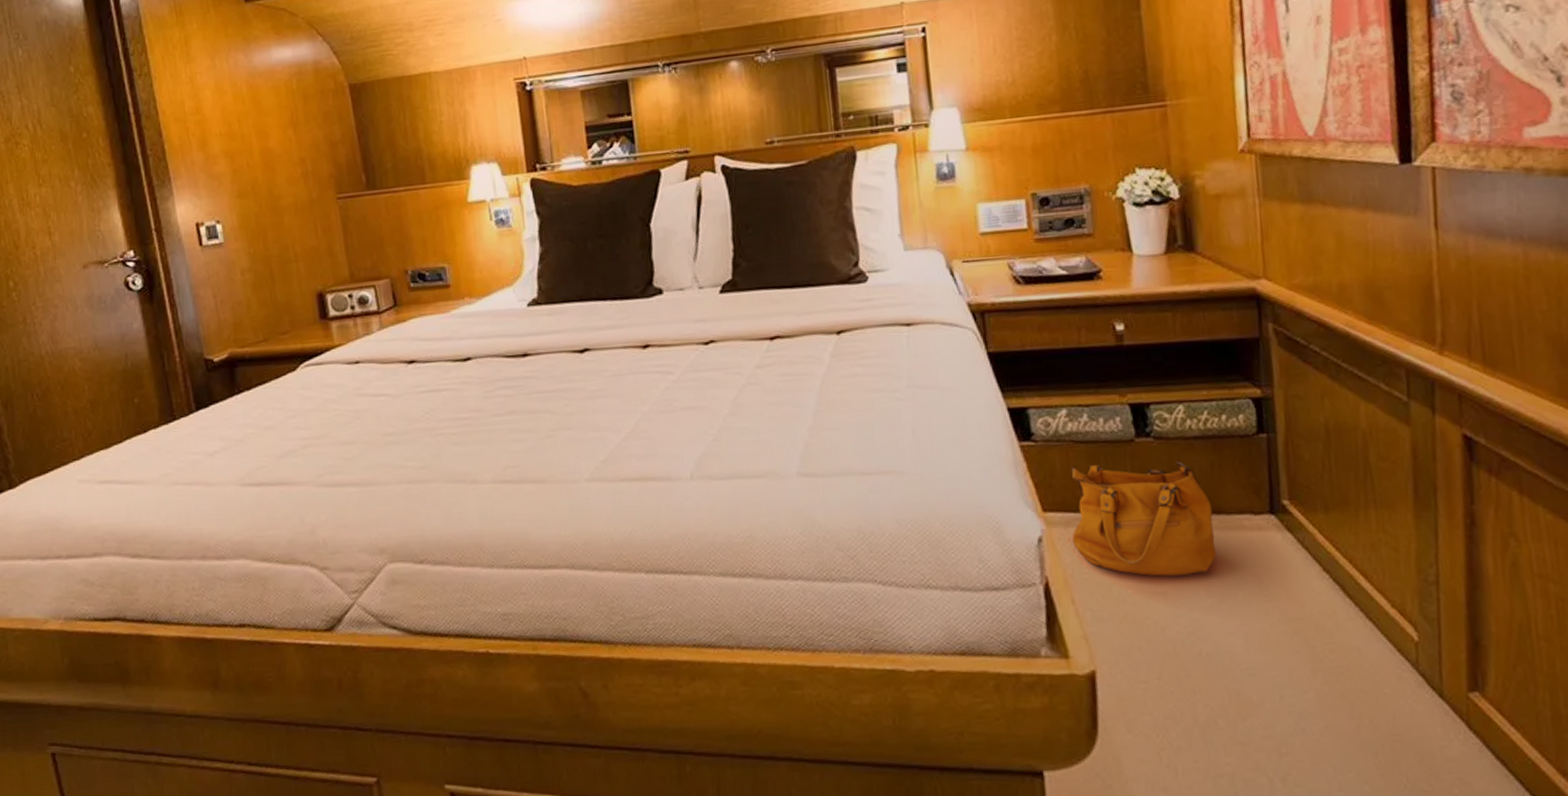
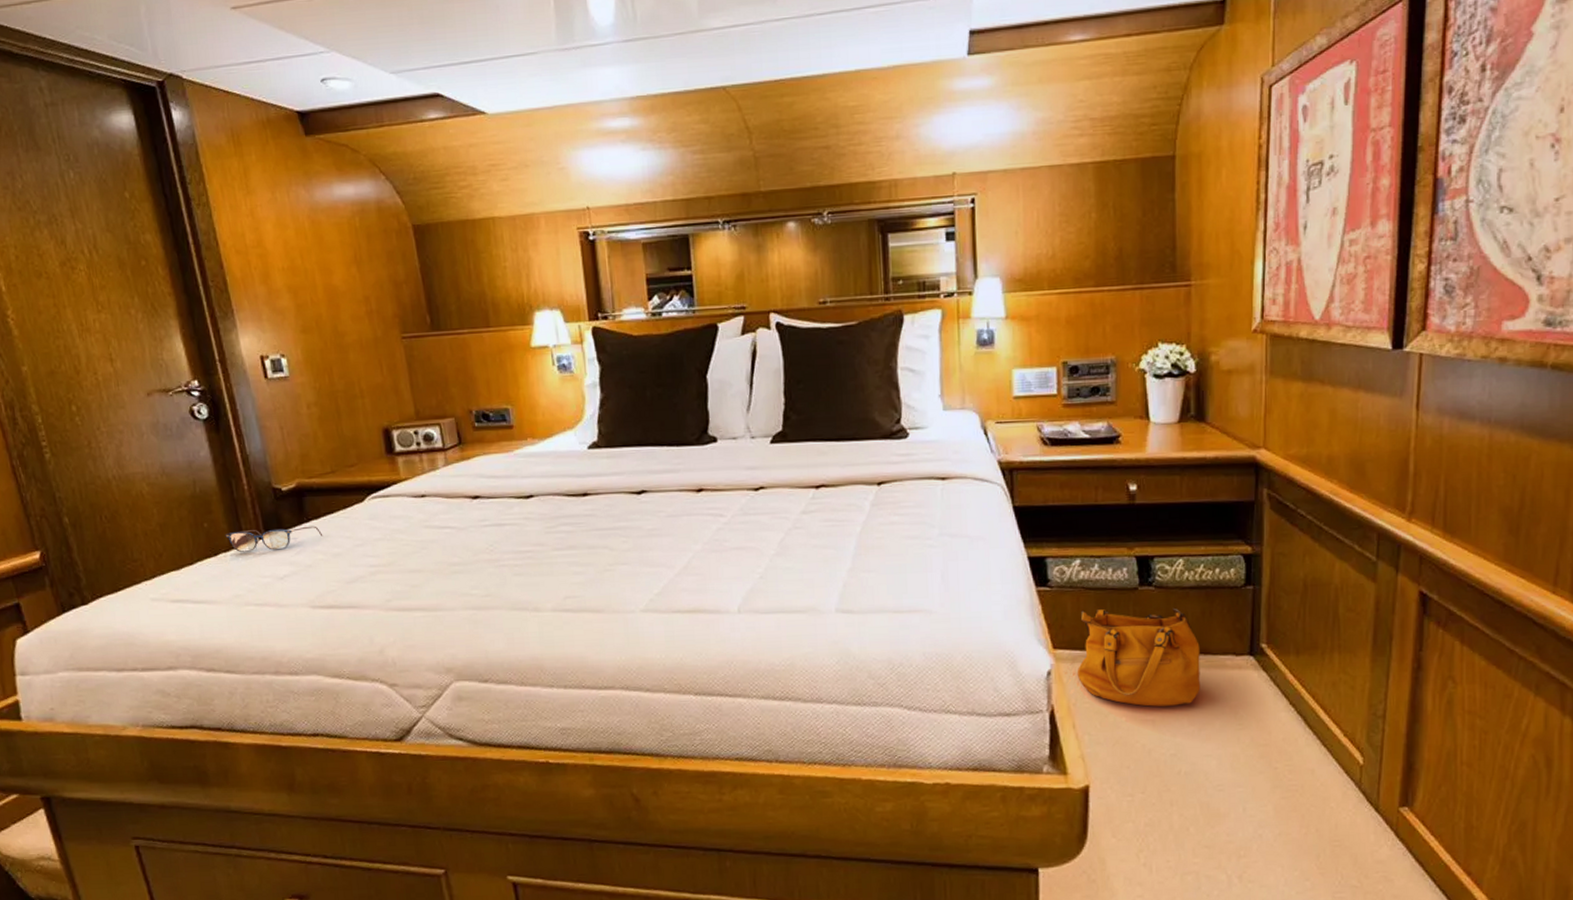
glasses: none [155,397,255,428] -> present [225,526,323,552]

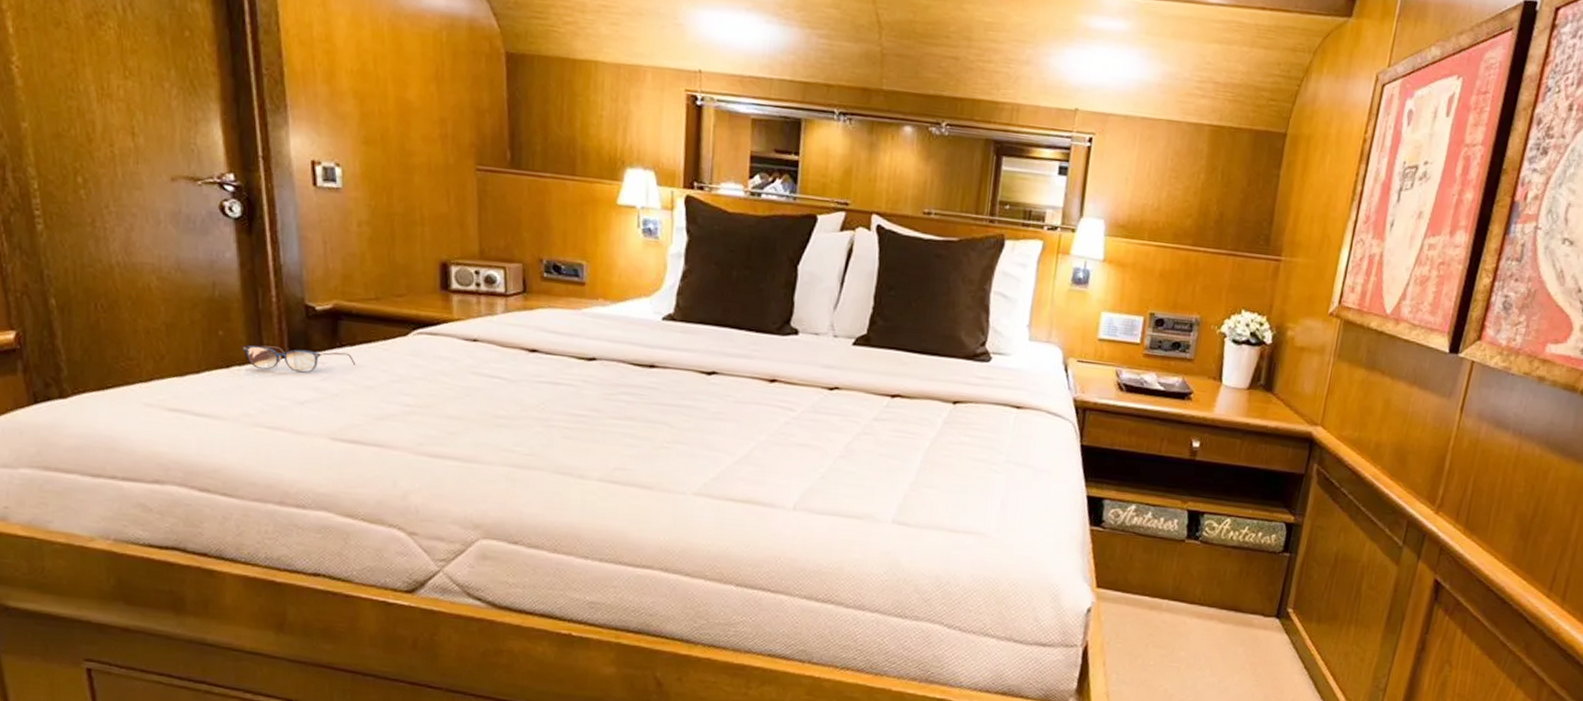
handbag: present [1077,607,1201,707] -> none [1115,554,1233,657]

